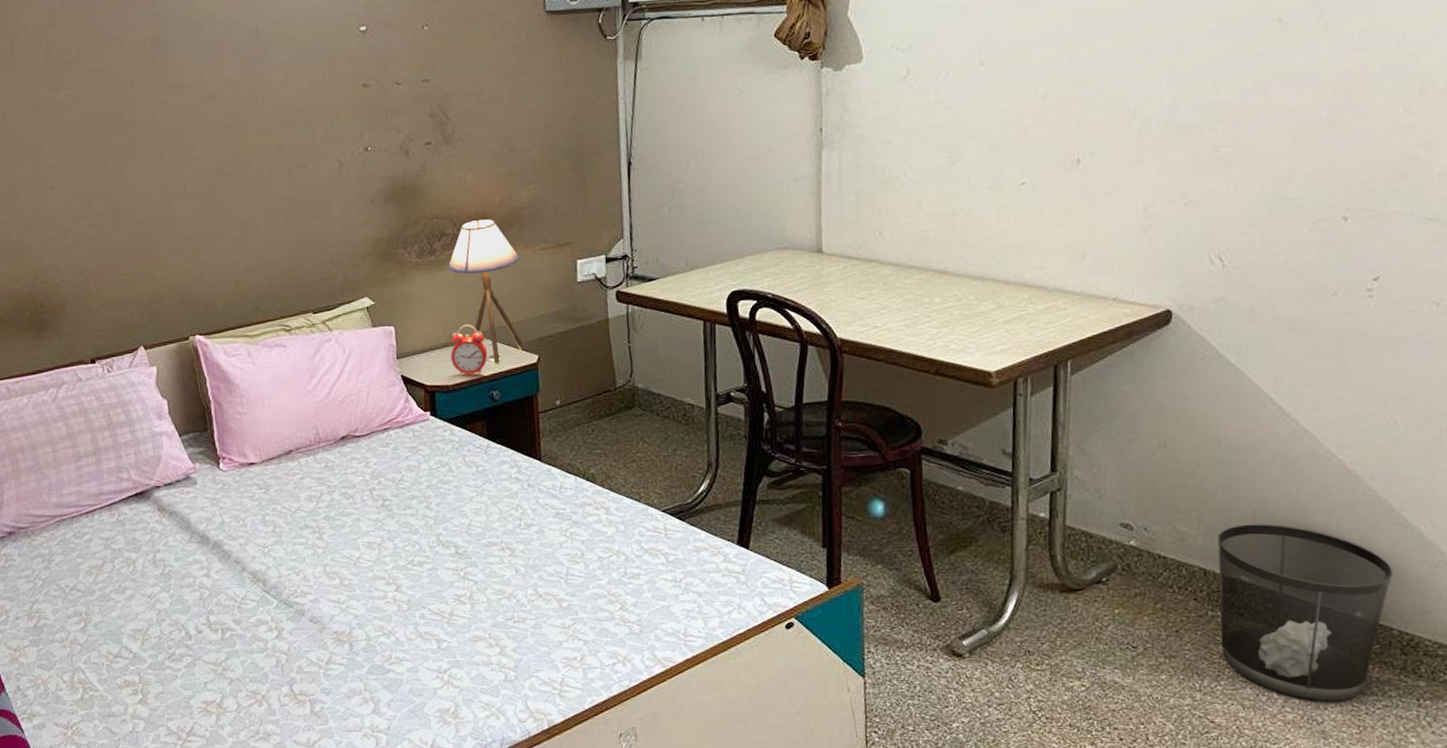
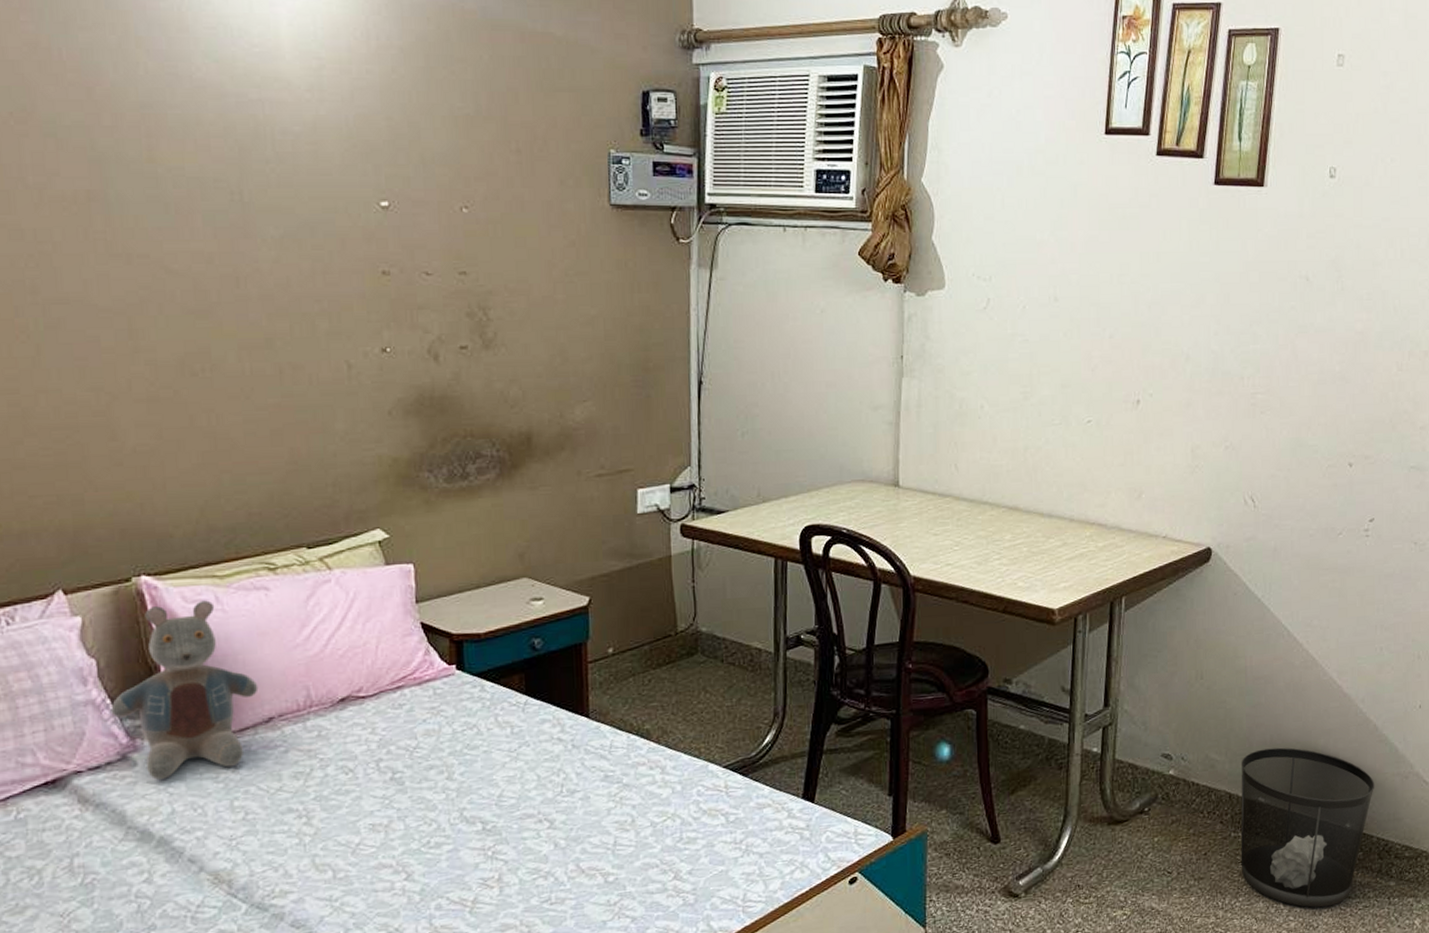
stuffed animal: none [178,355,281,496] -> present [110,600,259,780]
table lamp: present [447,218,524,364] -> none [483,439,573,607]
alarm clock: present [450,324,488,377] -> none [484,561,530,623]

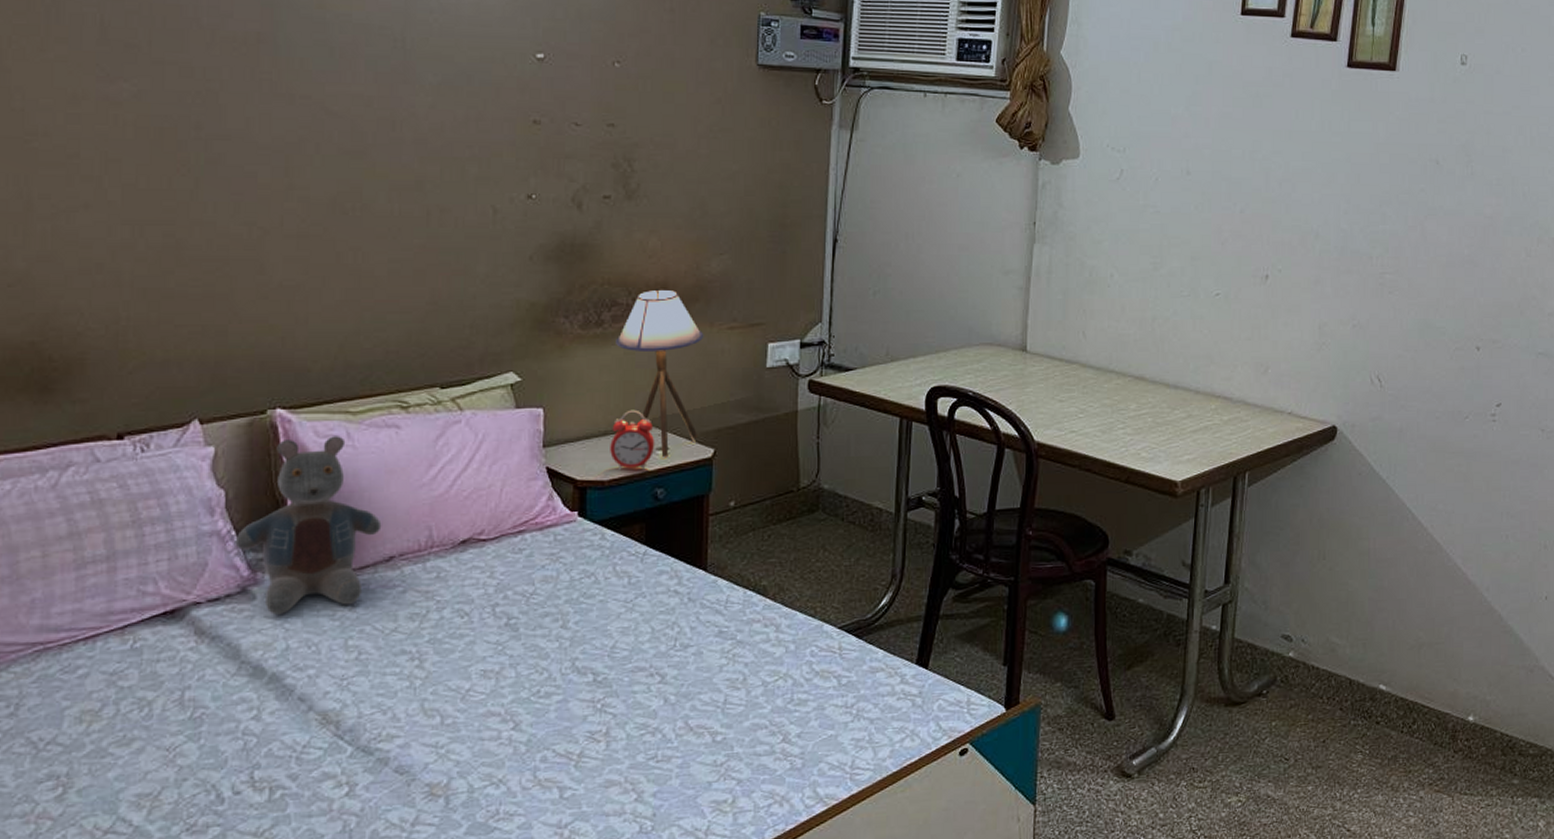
table lamp: none [483,439,573,607] -> present [616,289,704,457]
alarm clock: none [484,561,530,623] -> present [610,409,655,472]
waste bin: present [1240,747,1375,908] -> none [1360,634,1499,804]

